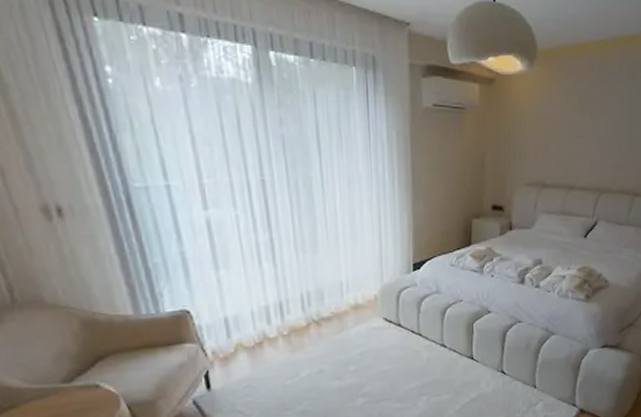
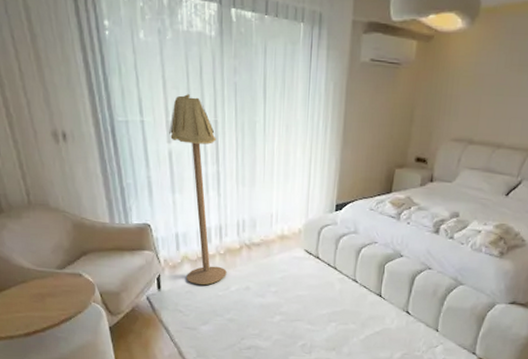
floor lamp: none [204,151,294,377] -> present [169,94,227,286]

